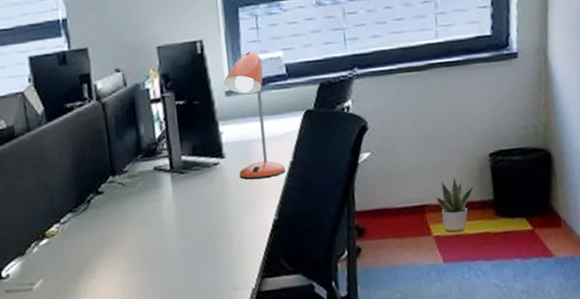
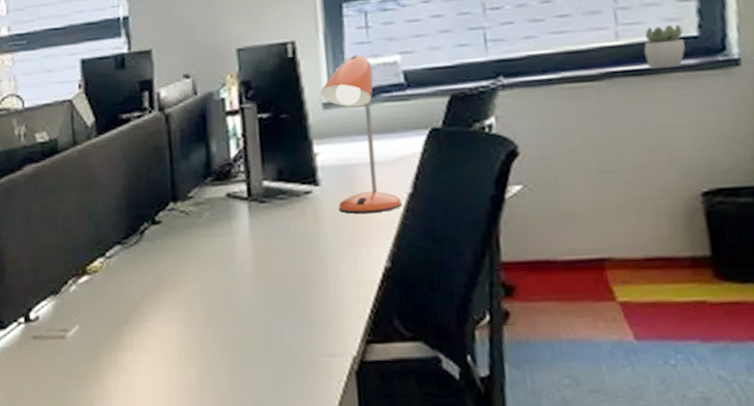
potted plant: present [436,176,473,233] -> none [622,222,678,299]
succulent plant: none [454,25,482,61] -> present [643,24,685,69]

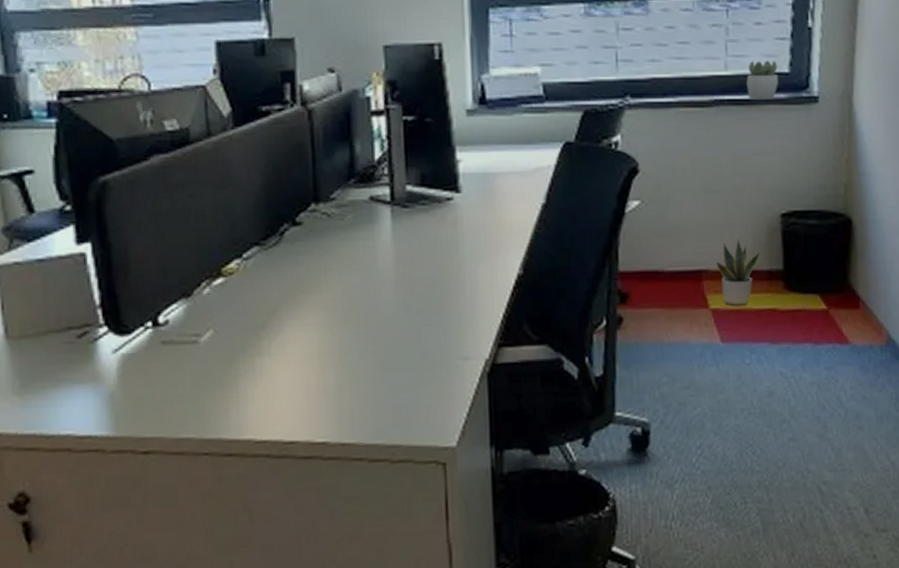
desk lamp: present [320,54,402,214] -> none [465,62,535,222]
potted plant: none [622,222,678,299] -> present [716,238,760,307]

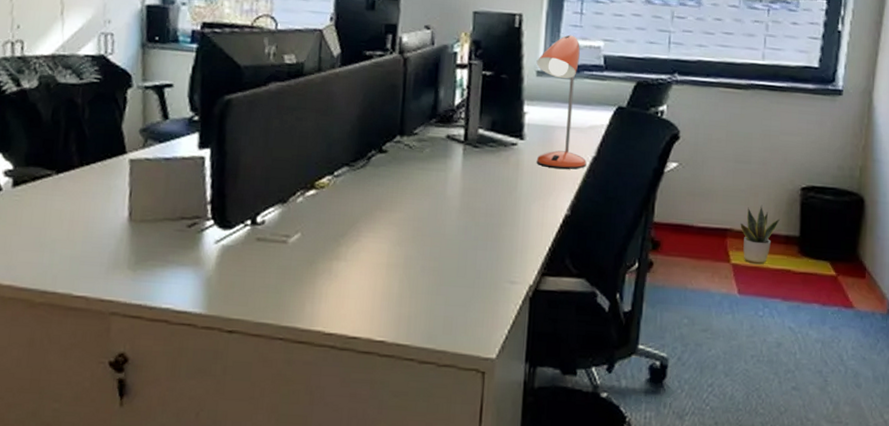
desk lamp: none [465,62,535,222] -> present [536,35,586,169]
succulent plant: present [746,60,778,99] -> none [779,54,809,89]

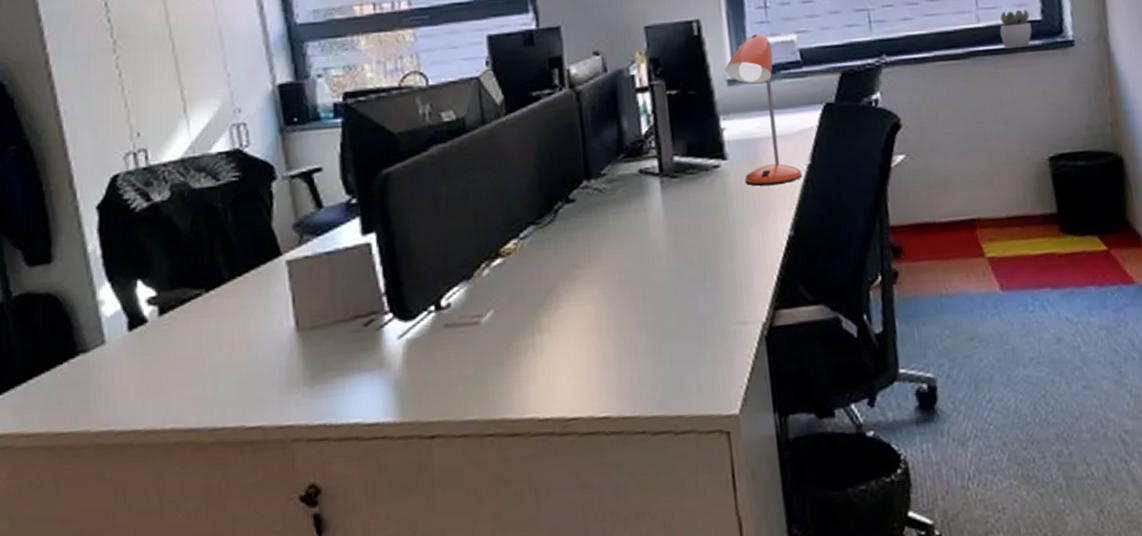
potted plant: present [740,205,780,265] -> none [988,185,1032,254]
succulent plant: none [779,54,809,89] -> present [999,9,1032,49]

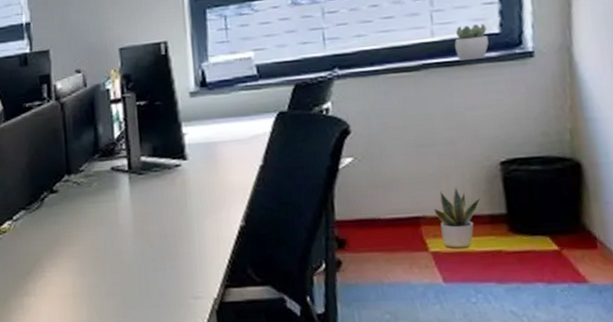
desk lamp: present [725,33,802,186] -> none [188,51,254,183]
potted plant: none [988,185,1032,254] -> present [434,186,480,249]

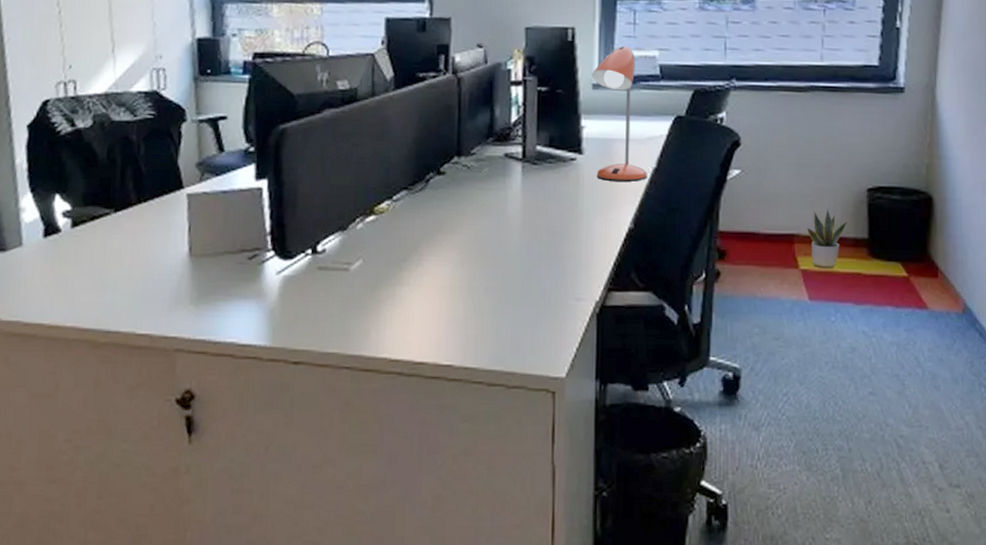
desk lamp: none [188,51,254,183] -> present [591,46,647,182]
succulent plant: present [454,23,489,61] -> none [839,54,868,88]

